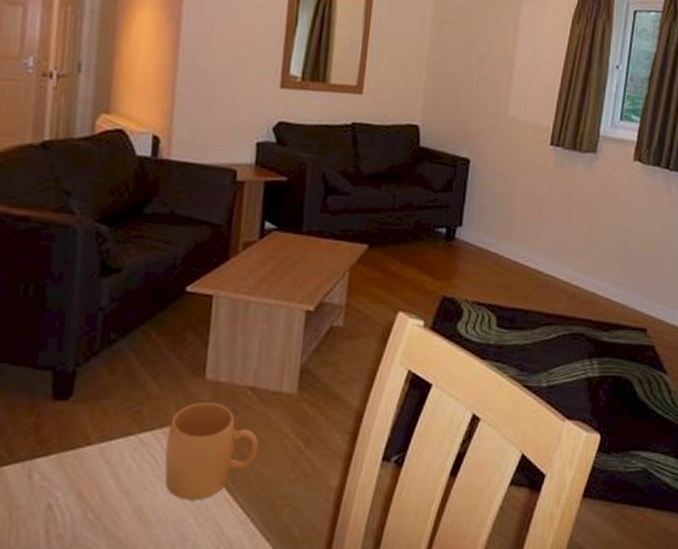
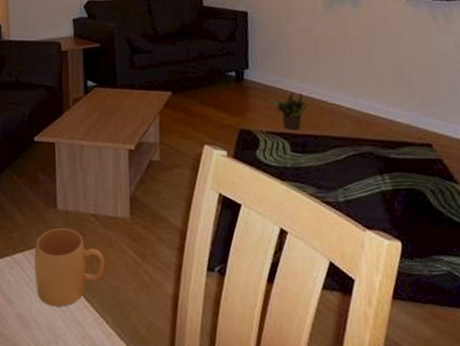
potted plant: none [479,260,523,301] -> present [269,94,308,129]

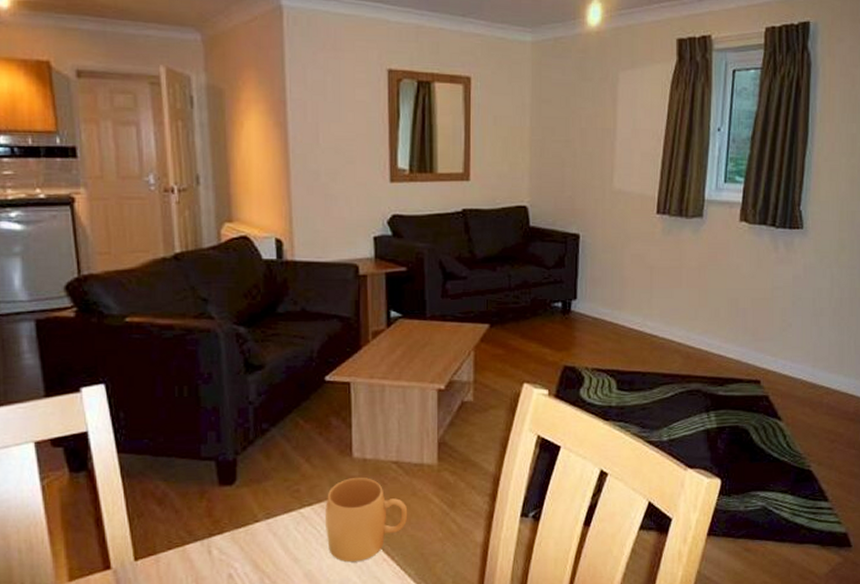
potted plant: present [269,94,308,129] -> none [596,327,638,366]

